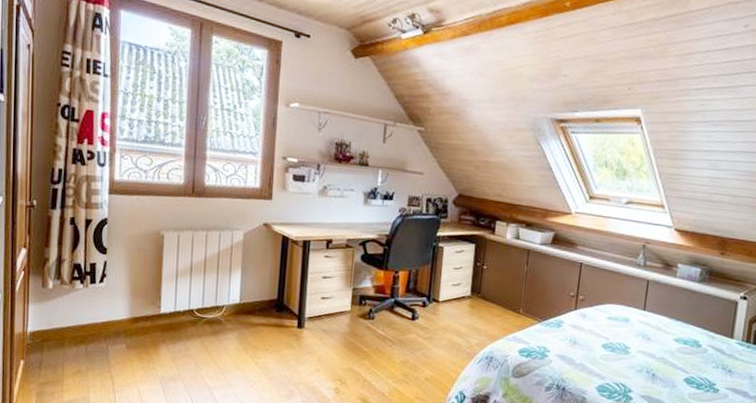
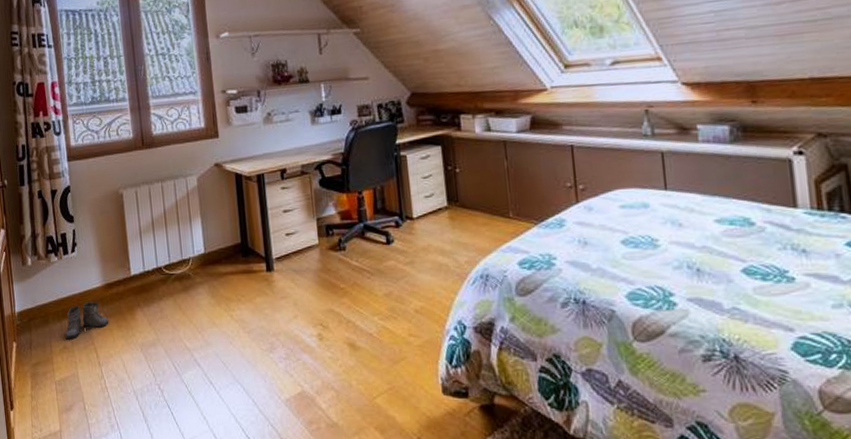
boots: none [76,332,130,364] -> present [61,302,109,338]

